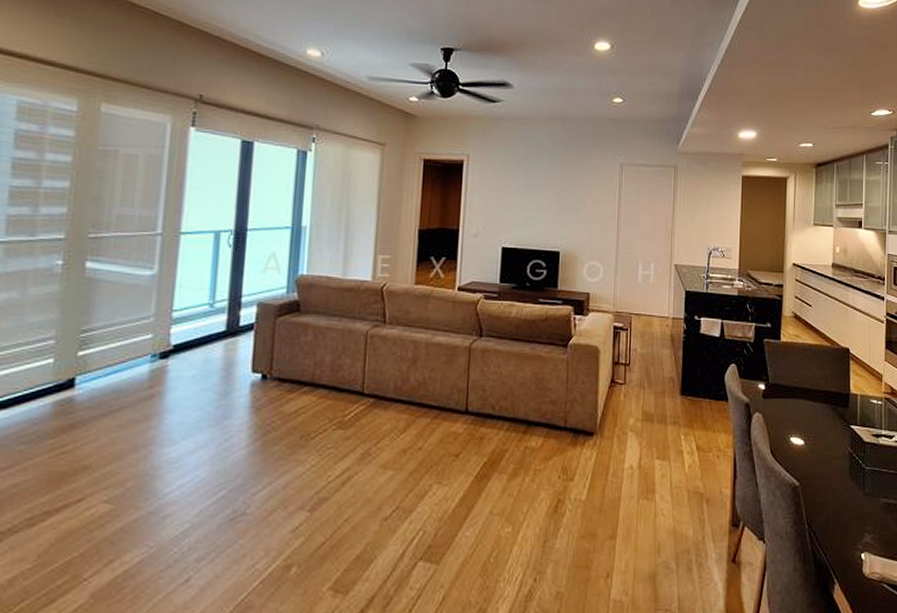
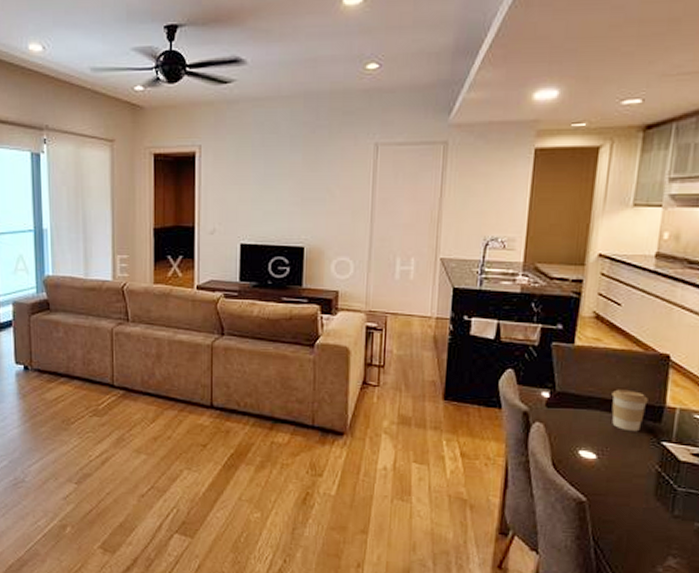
coffee cup: none [811,379,837,418] -> present [611,389,648,432]

